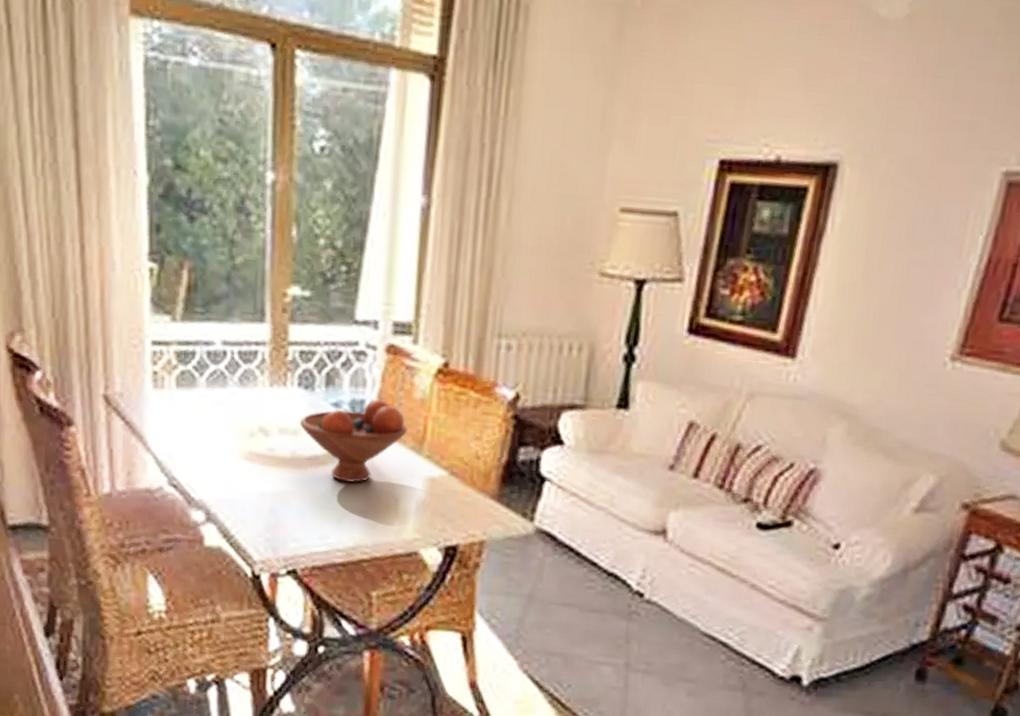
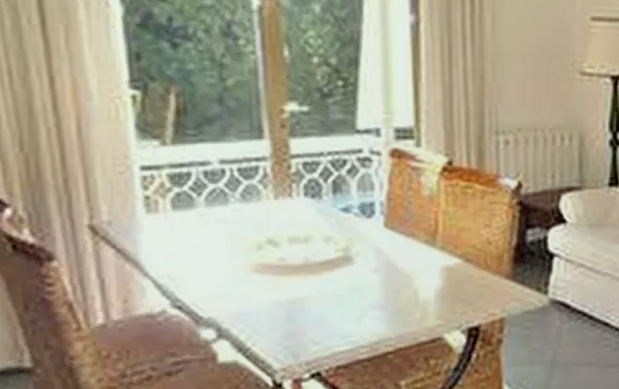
fruit bowl: present [299,399,408,483] -> none [309,200,420,282]

